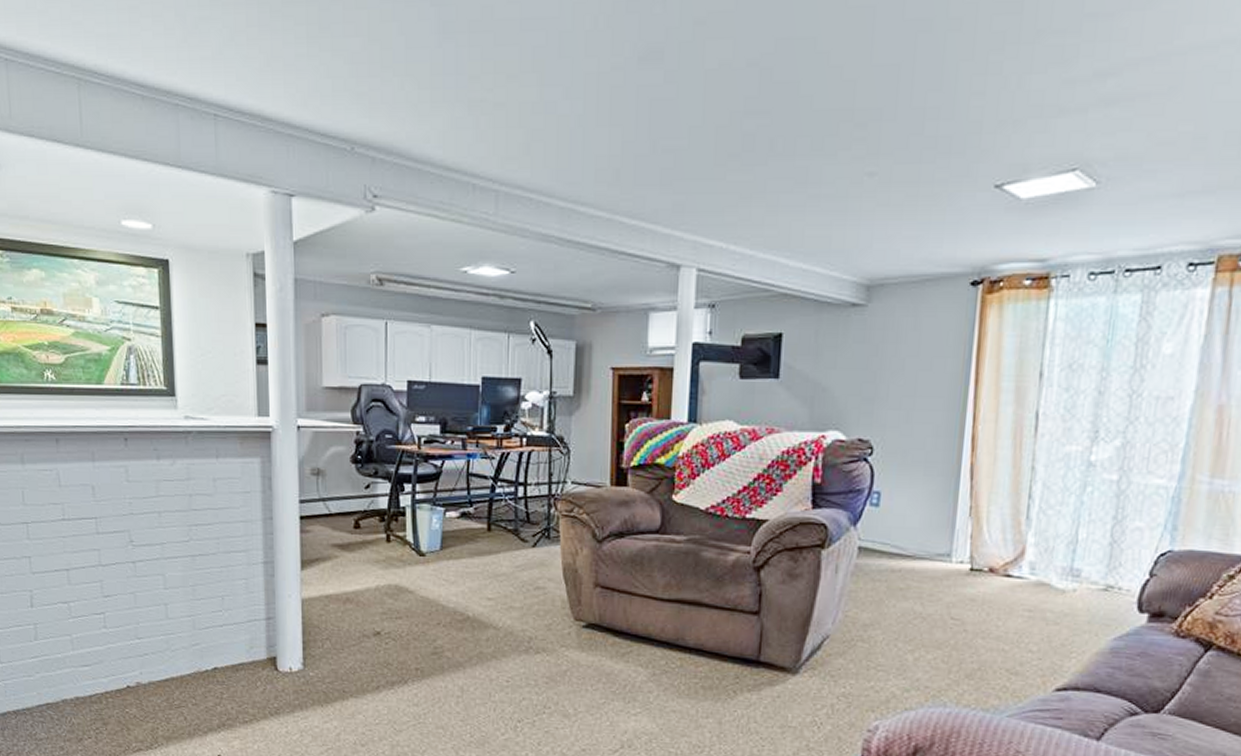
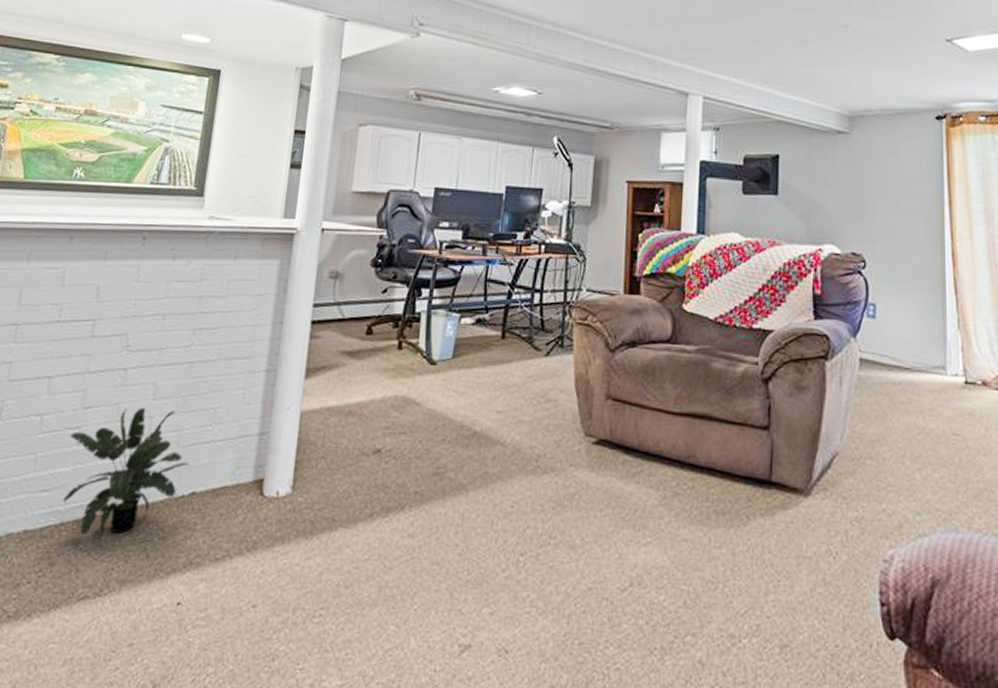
potted plant: none [97,595,208,703] -> present [63,407,190,537]

